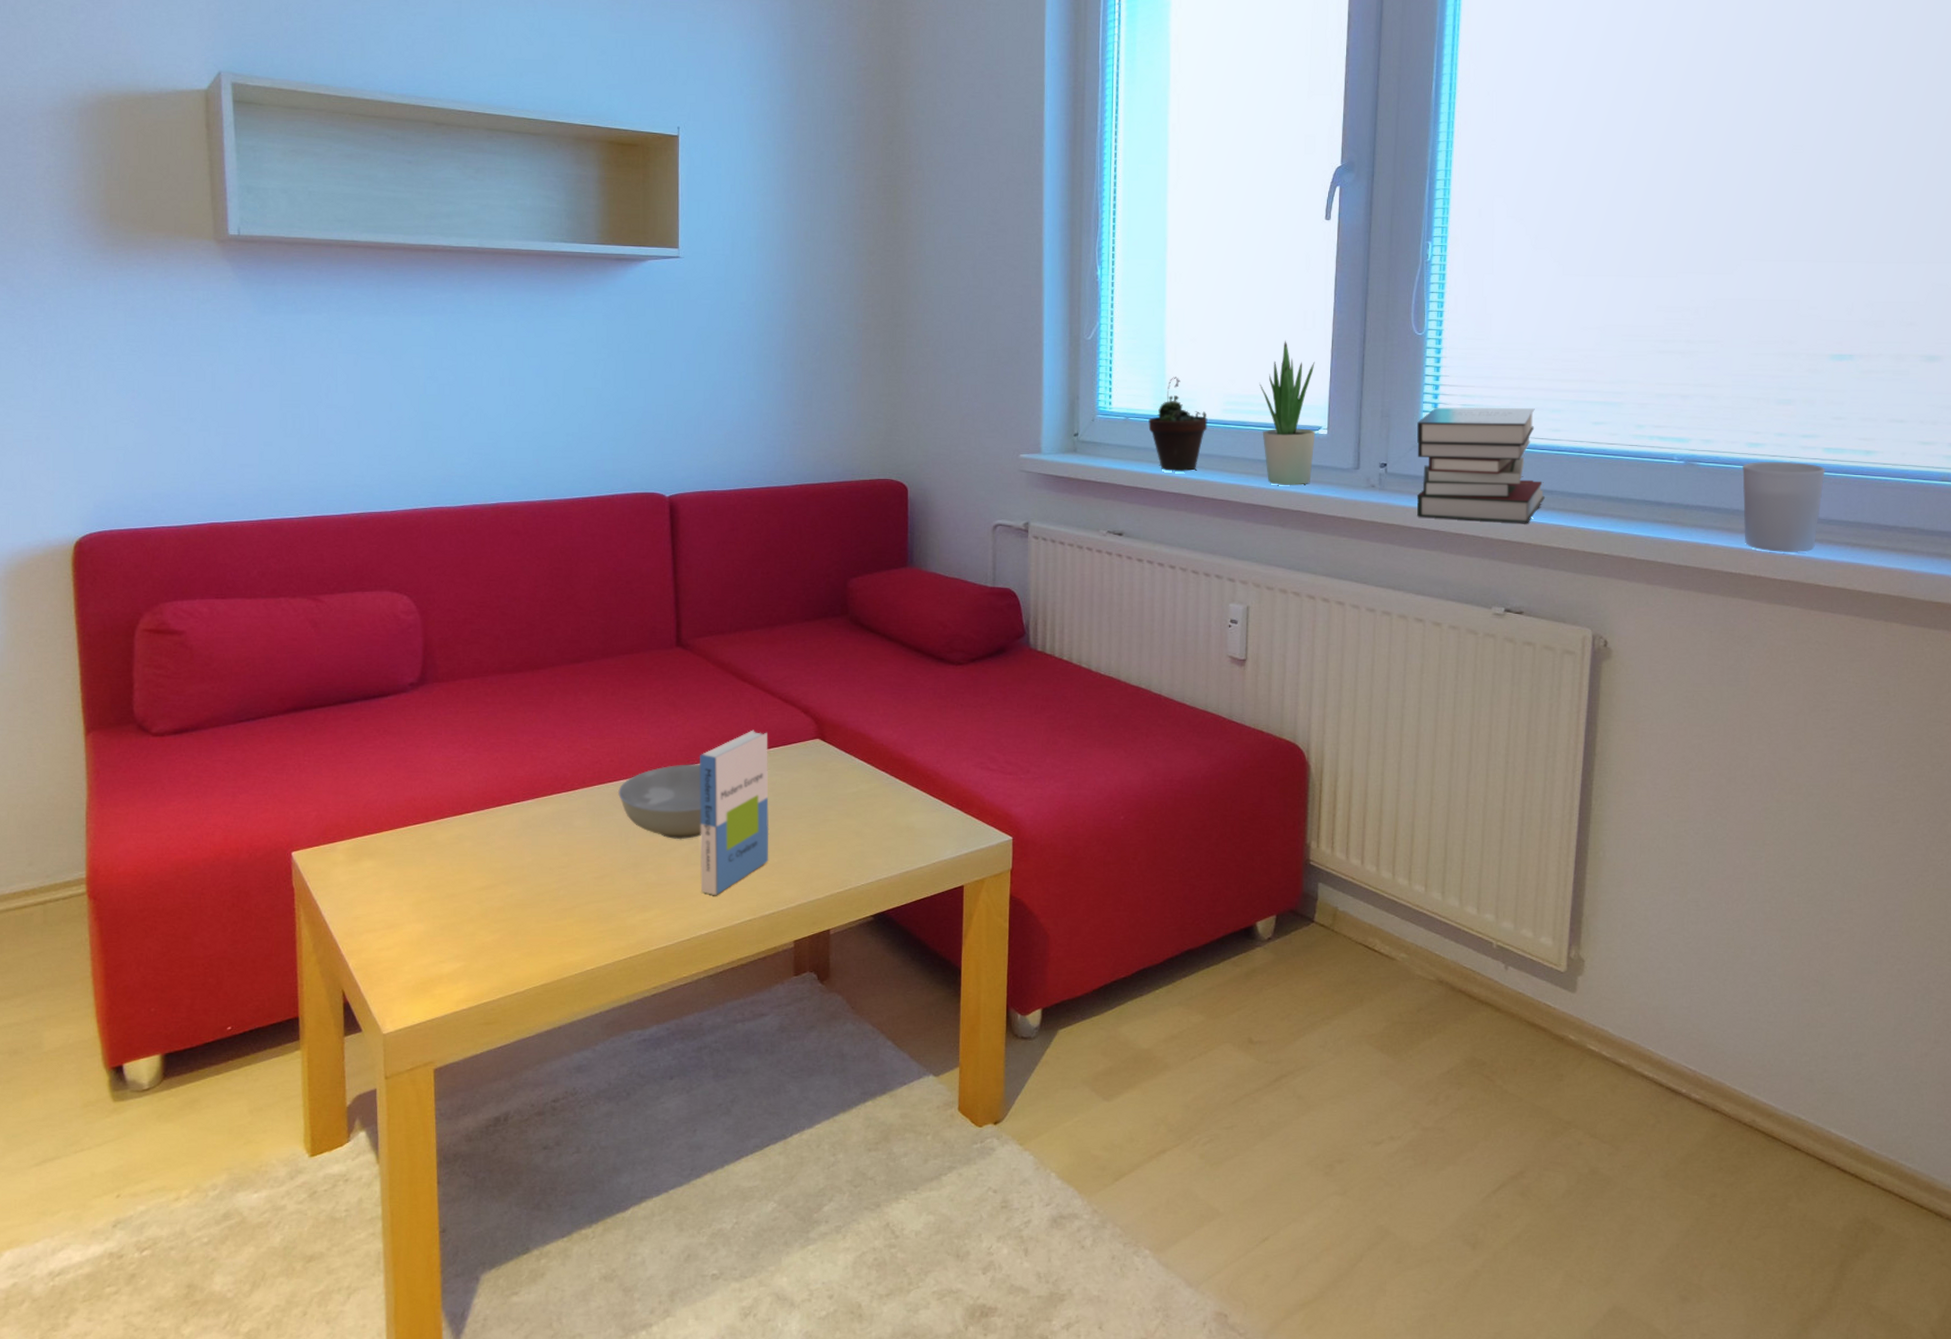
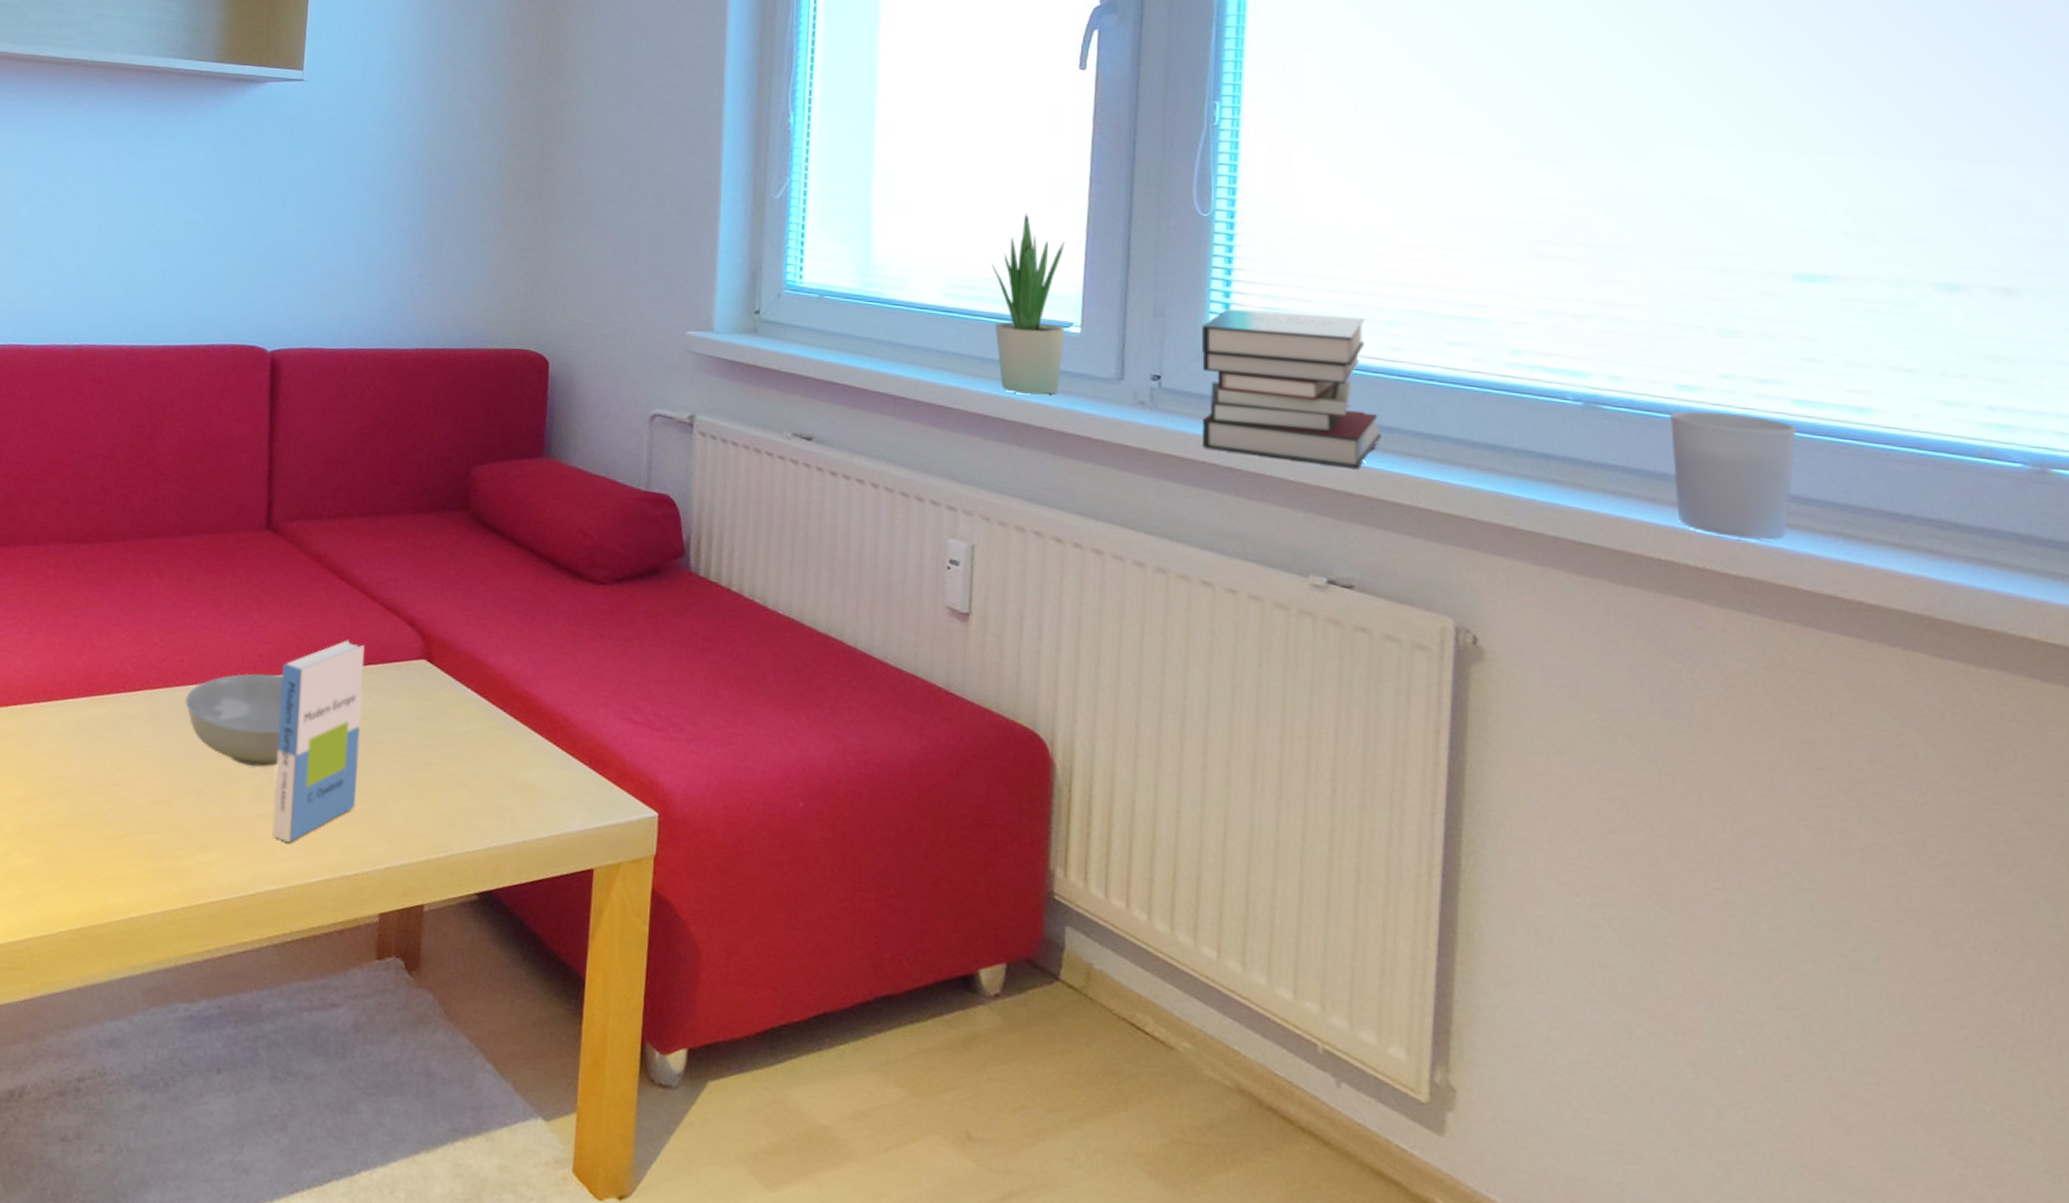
succulent plant: present [1148,377,1208,472] -> none [848,249,924,368]

